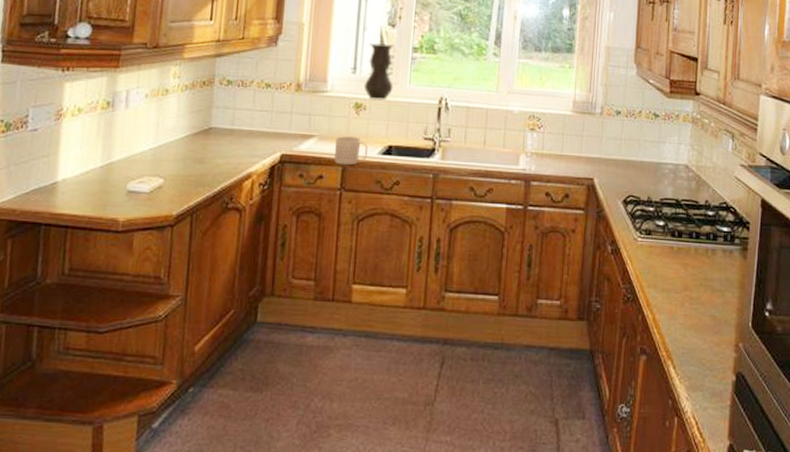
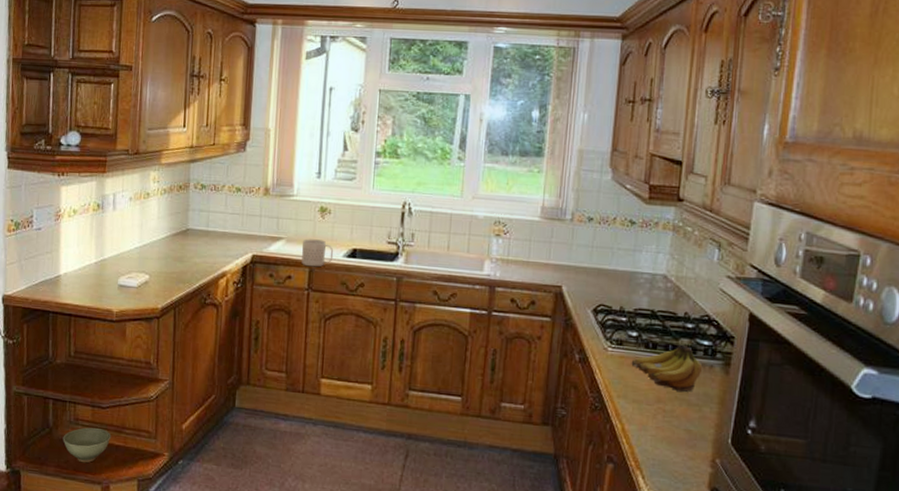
bowl: none [48,356,109,401] -> present [63,427,112,463]
vase: present [363,43,394,101] -> none [328,148,357,205]
fruit: none [659,233,724,278] -> present [631,346,703,392]

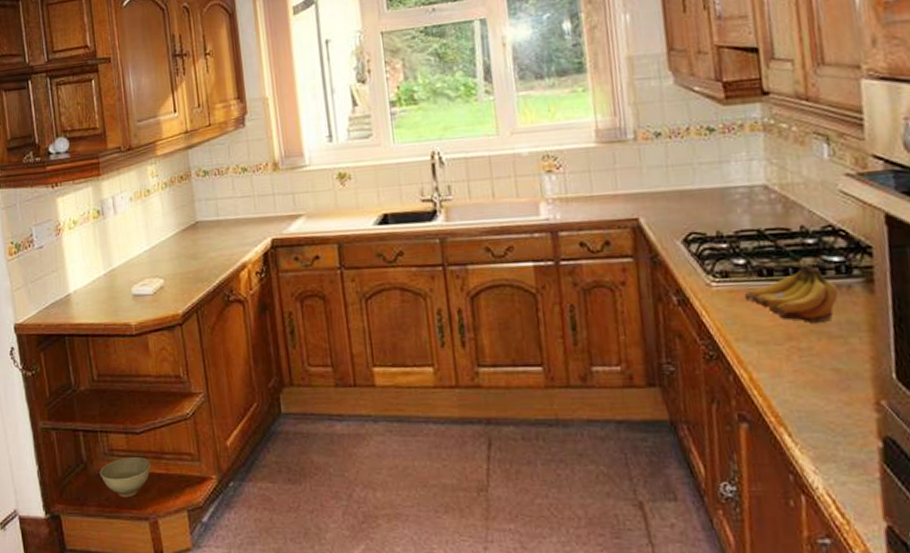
mug: present [302,239,334,267] -> none [324,209,363,242]

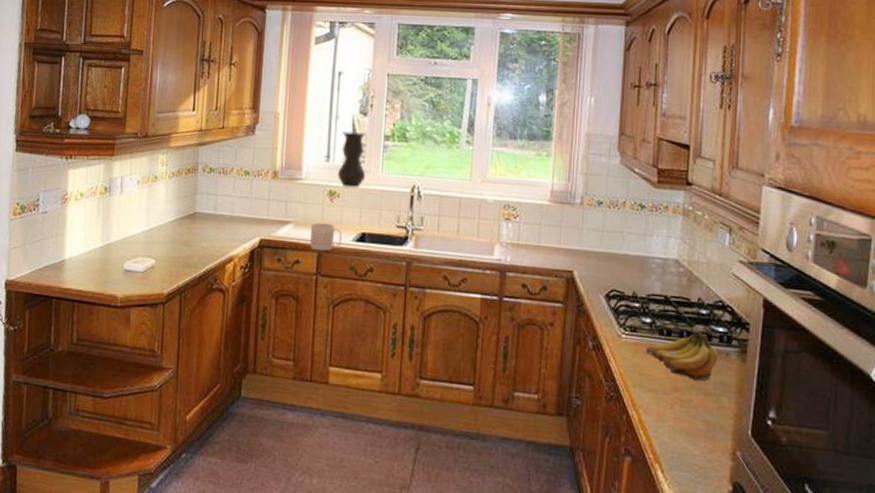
bowl: present [99,456,152,498] -> none [62,418,113,457]
mug: none [324,209,363,242] -> present [310,222,343,252]
vase: none [341,102,377,167] -> present [337,131,366,188]

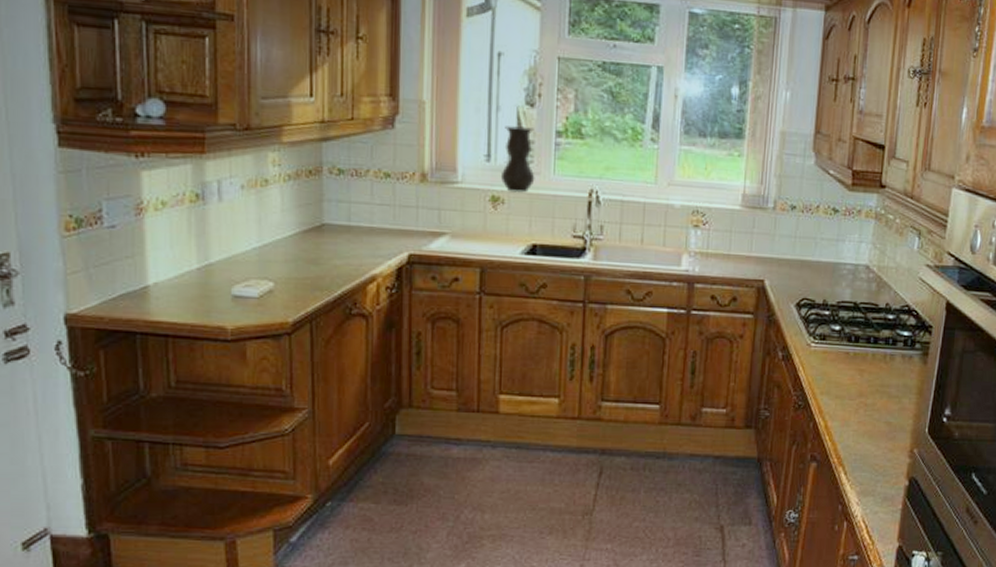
mug: present [310,222,343,252] -> none [470,233,510,267]
fruit: present [646,332,719,381] -> none [834,338,903,384]

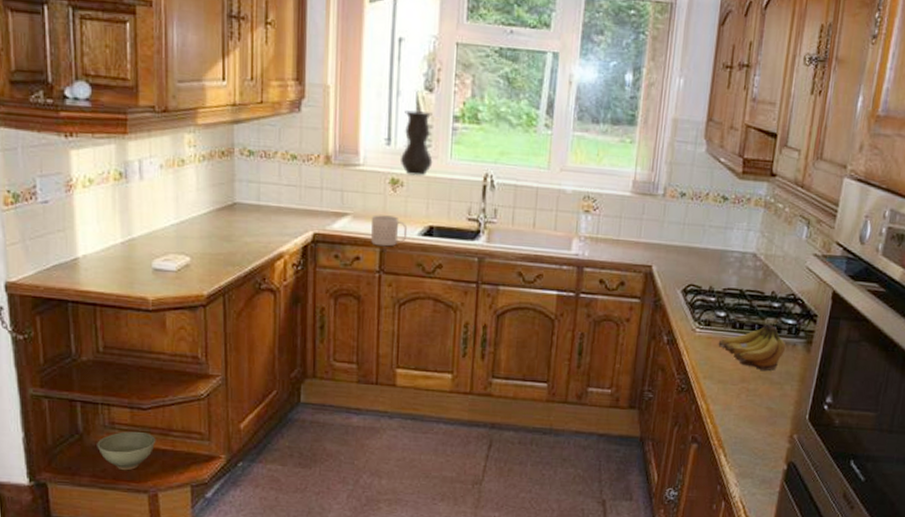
bowl: none [167,472,235,517] -> present [97,431,156,471]
mug: none [470,233,510,267] -> present [371,215,408,247]
fruit: none [834,338,903,384] -> present [718,325,786,371]

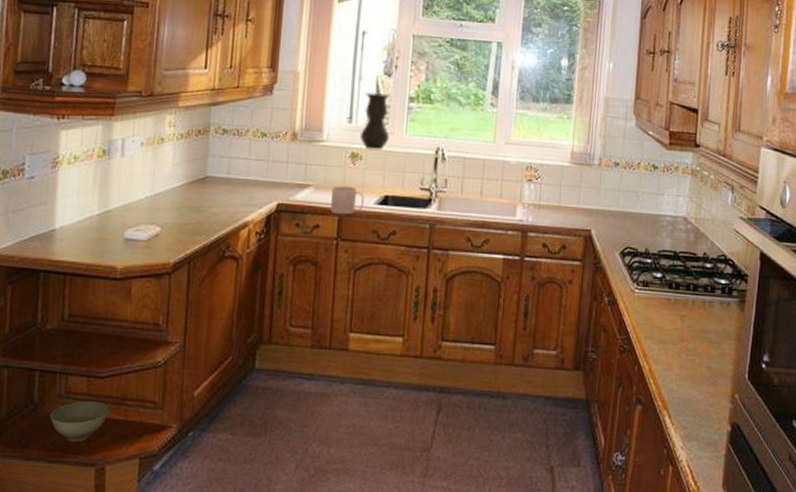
fruit: present [718,325,786,371] -> none [656,285,721,330]

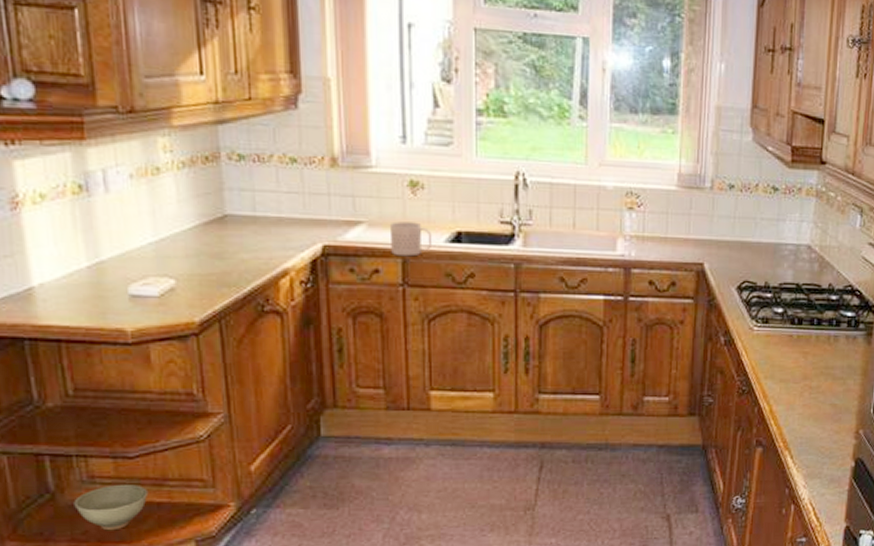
vase: present [359,92,390,150] -> none [418,104,456,177]

